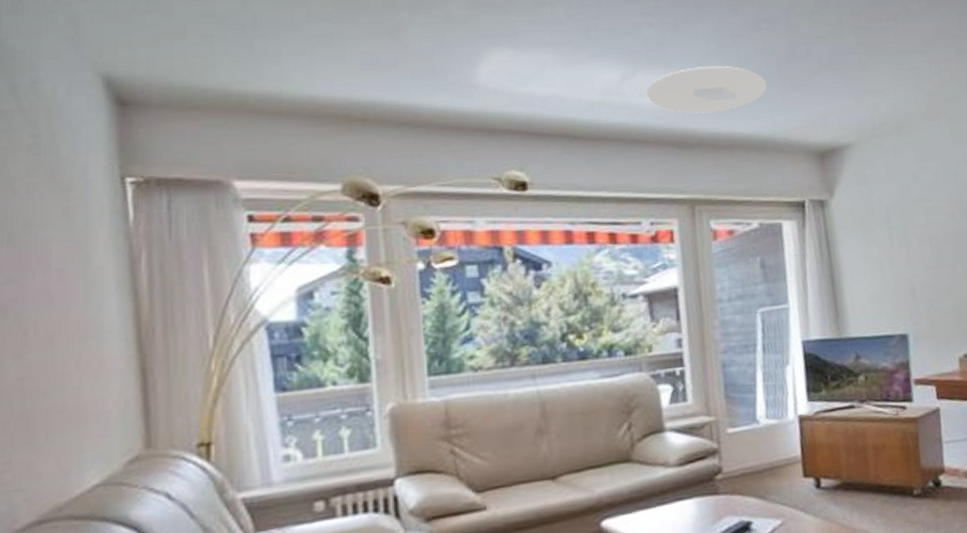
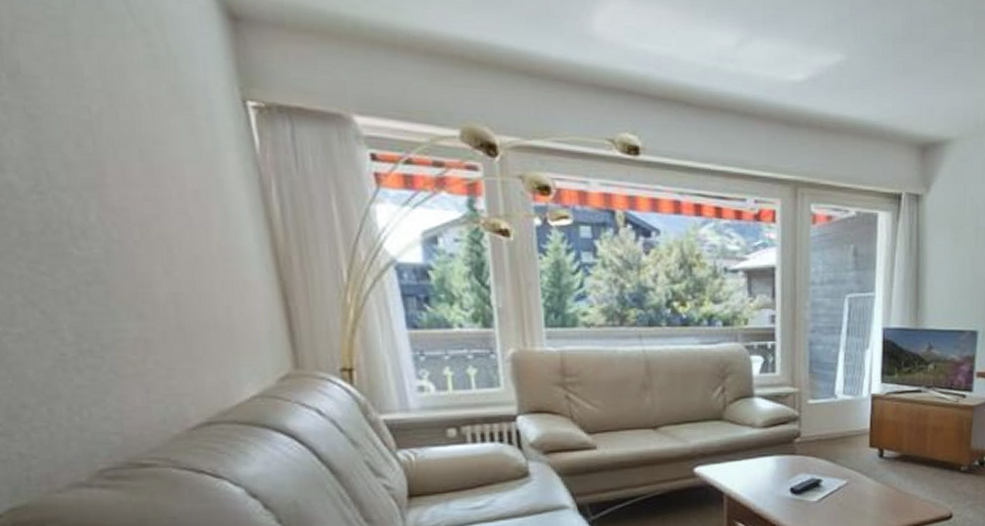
ceiling light: present [645,66,767,114] -> none [759,39,879,92]

